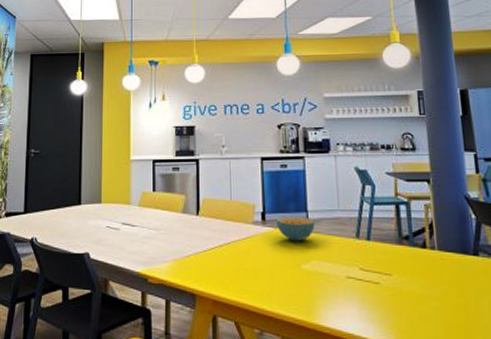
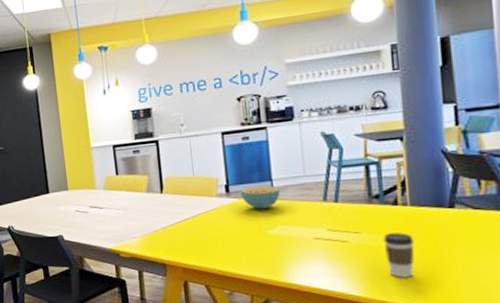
coffee cup: none [413,277,443,328] -> present [383,232,415,278]

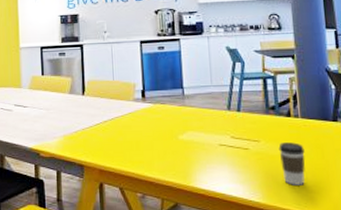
cereal bowl: present [240,185,280,210] -> none [155,93,190,116]

